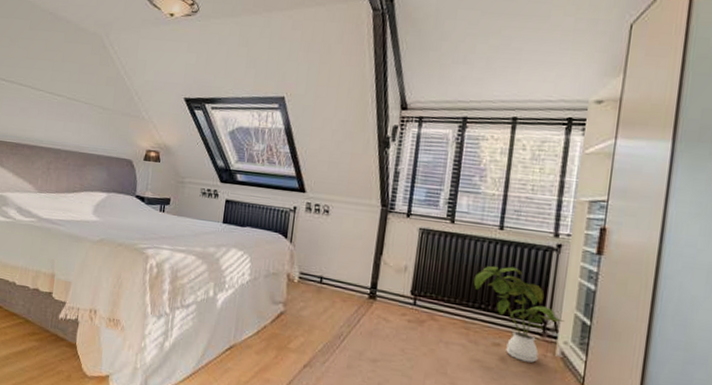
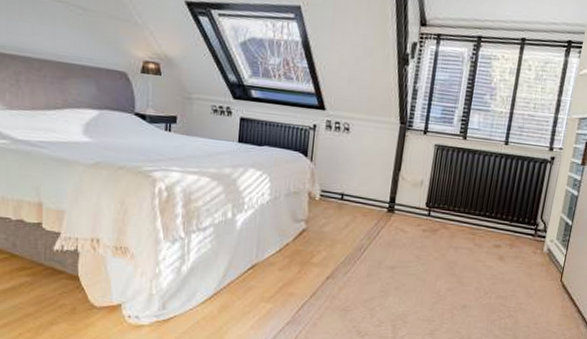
house plant: present [473,266,564,363] -> none [480,177,552,259]

